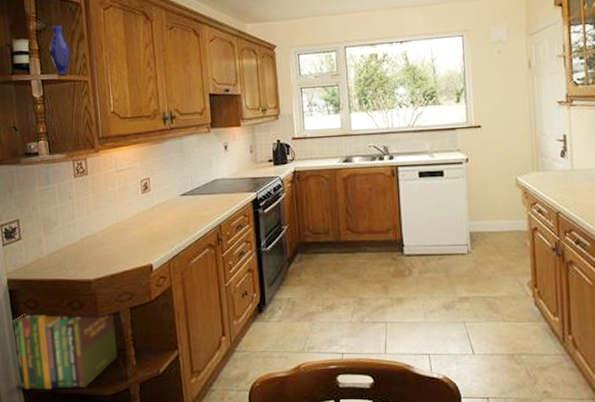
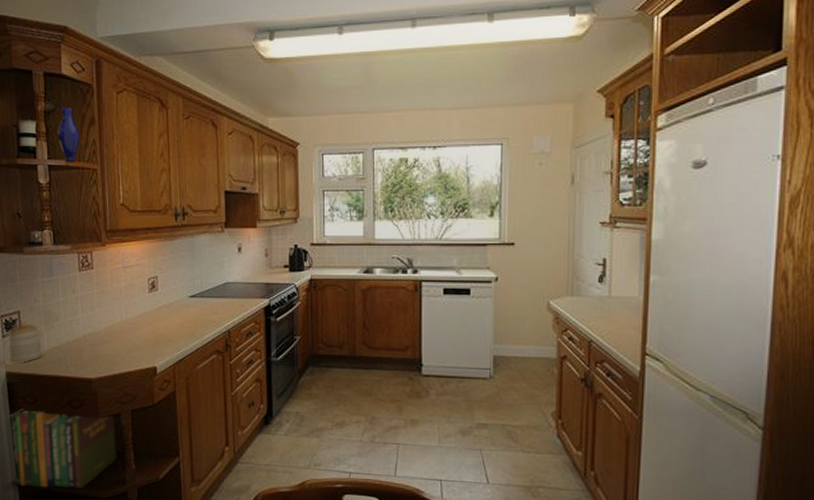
jar: none [6,230,42,270] -> present [6,322,42,363]

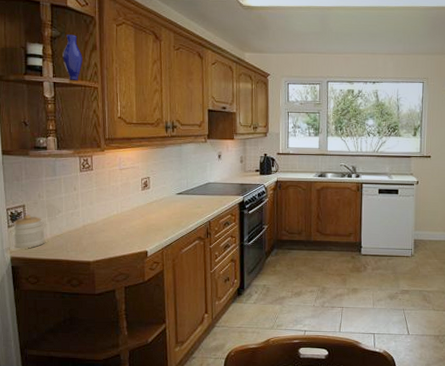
books: present [9,409,116,489] -> none [13,288,111,354]

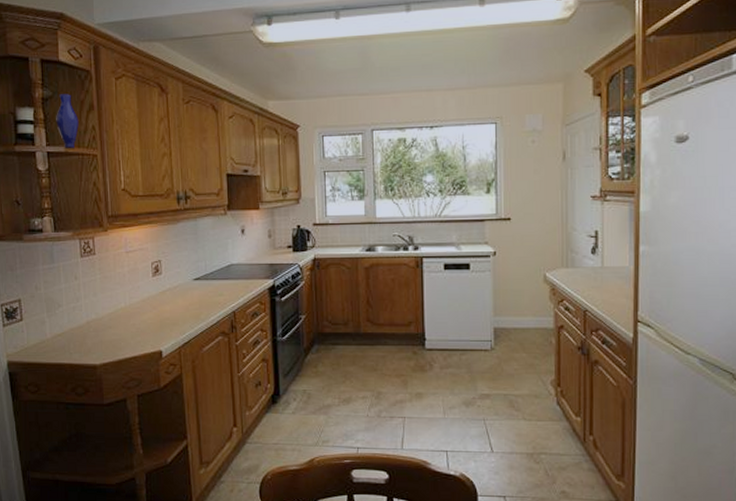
jar: present [11,214,45,249] -> none [7,310,44,352]

